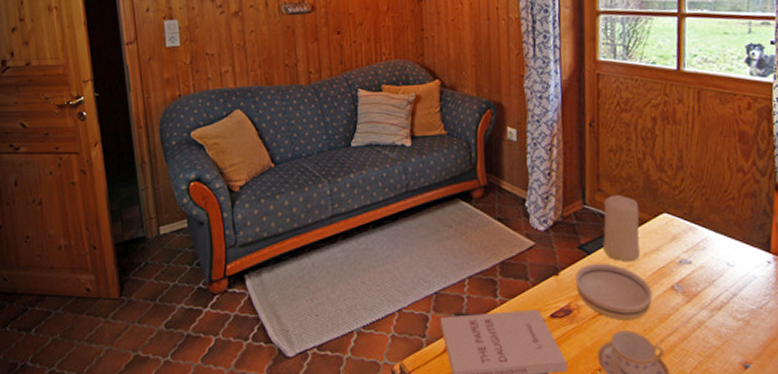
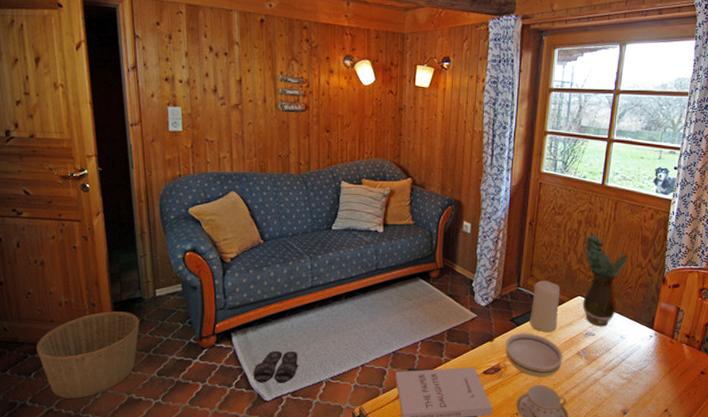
basket: none [37,254,143,358] -> present [37,311,139,399]
slippers: none [272,294,324,335] -> present [253,350,299,383]
vase: none [660,130,724,252] -> present [582,232,628,327]

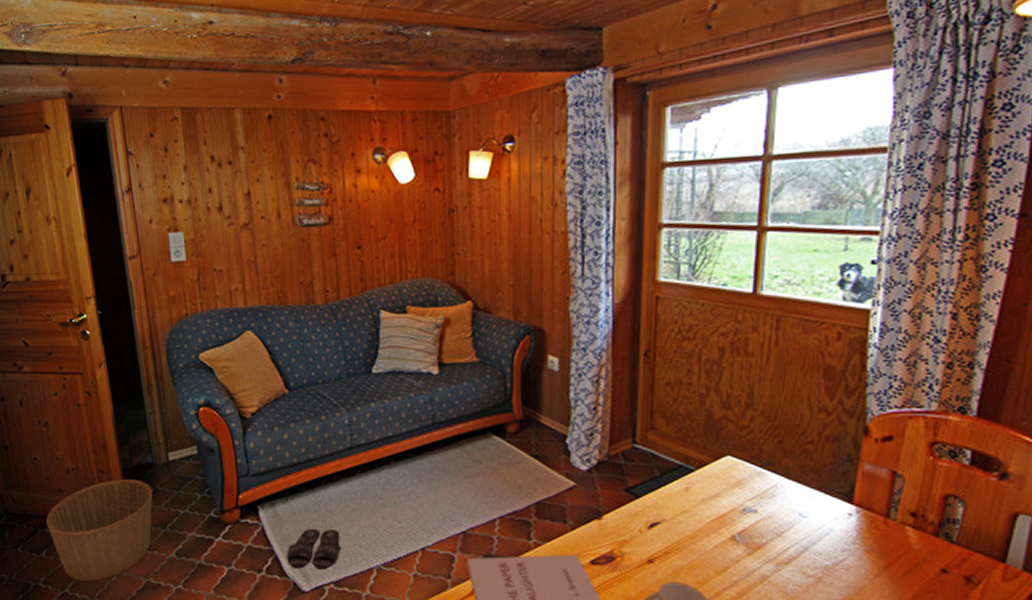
bowl: present [505,333,563,377] -> none [620,508,709,571]
candle: present [529,281,560,332] -> none [654,434,699,507]
vase: present [582,232,628,327] -> none [728,362,803,500]

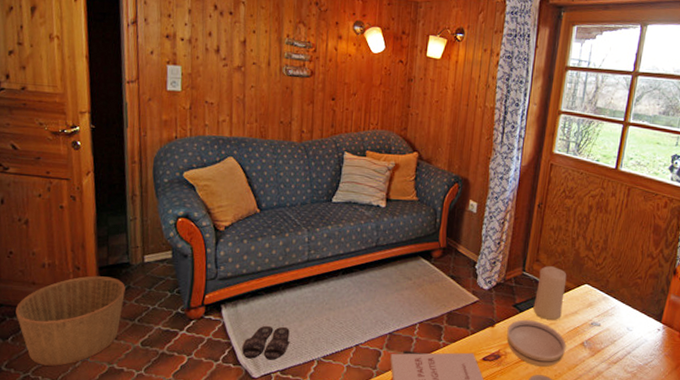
bowl: none [620,508,709,571] -> present [506,319,567,367]
candle: none [654,434,699,507] -> present [533,266,567,320]

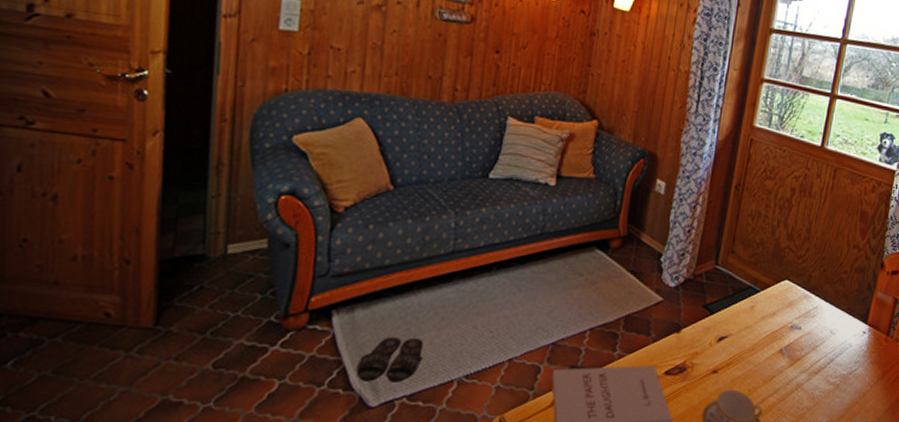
basket: present [16,276,125,366] -> none [23,272,197,401]
bowl: present [506,319,567,367] -> none [694,323,763,380]
candle: present [533,266,567,320] -> none [726,258,766,323]

